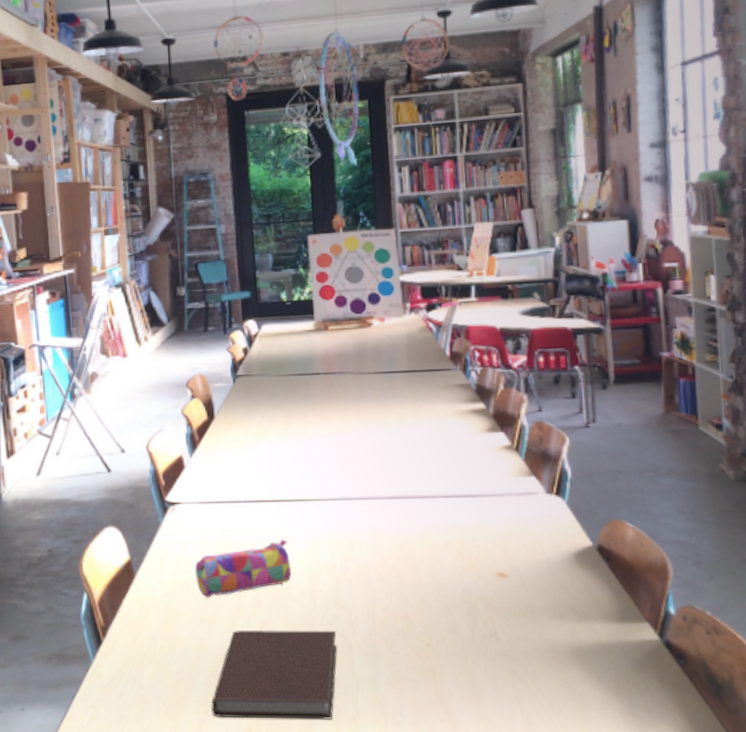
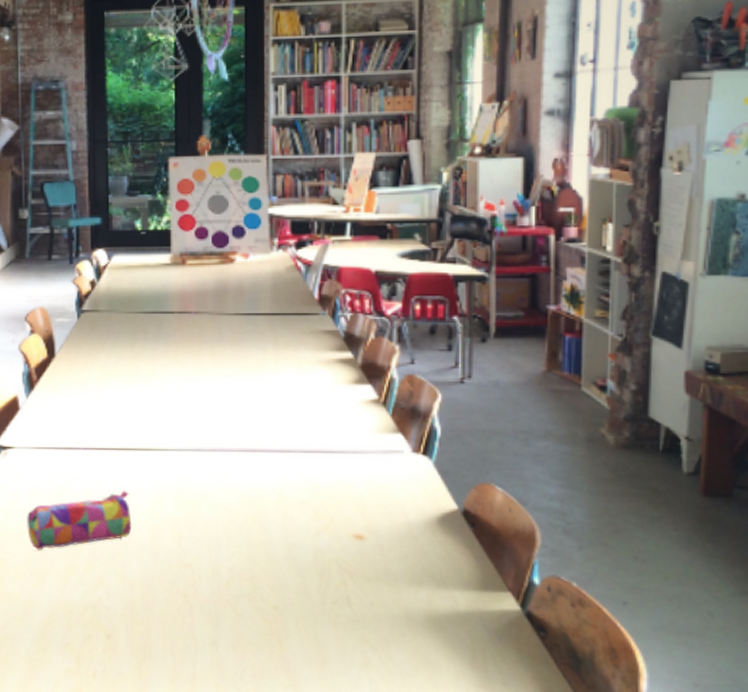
notebook: present [211,629,338,720] -> none [38,585,178,683]

